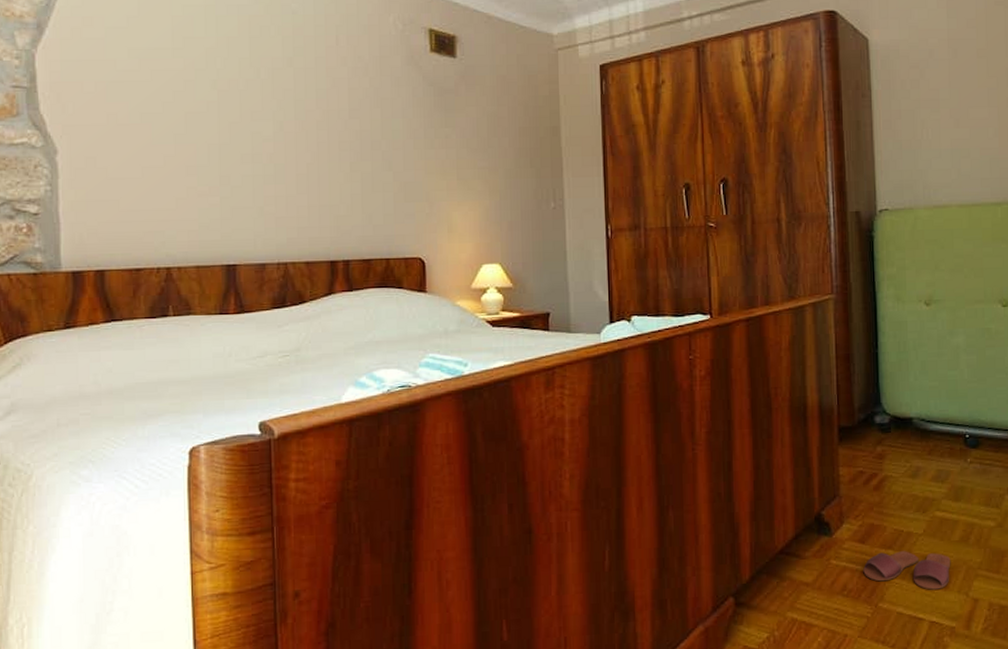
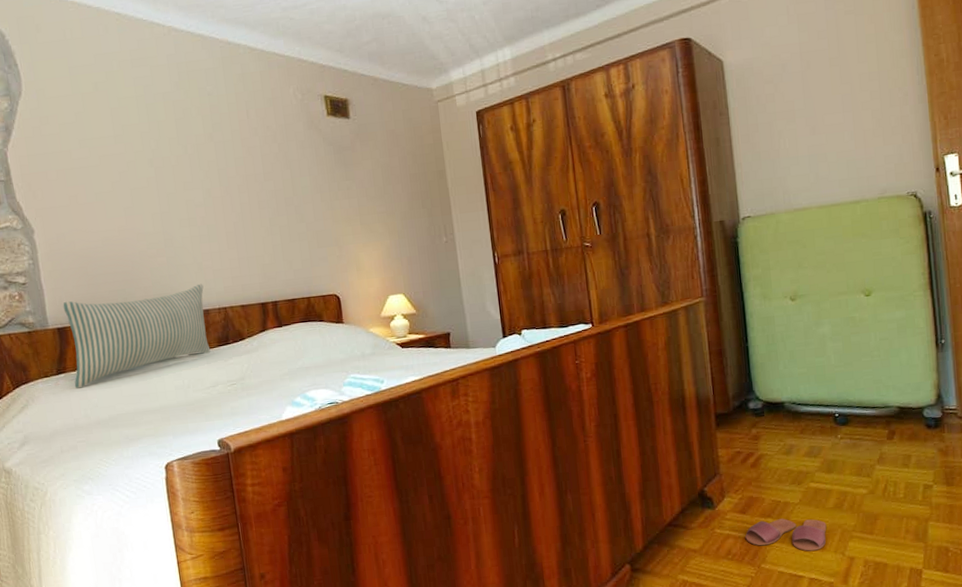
pillow: none [83,232,262,348] -> present [63,283,211,389]

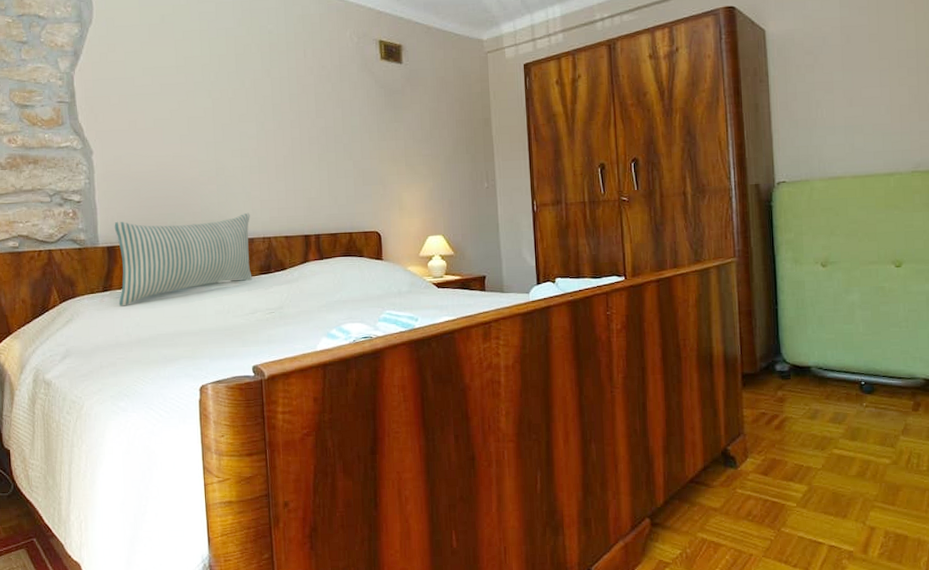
slippers: present [745,518,827,552] -> none [766,483,849,518]

